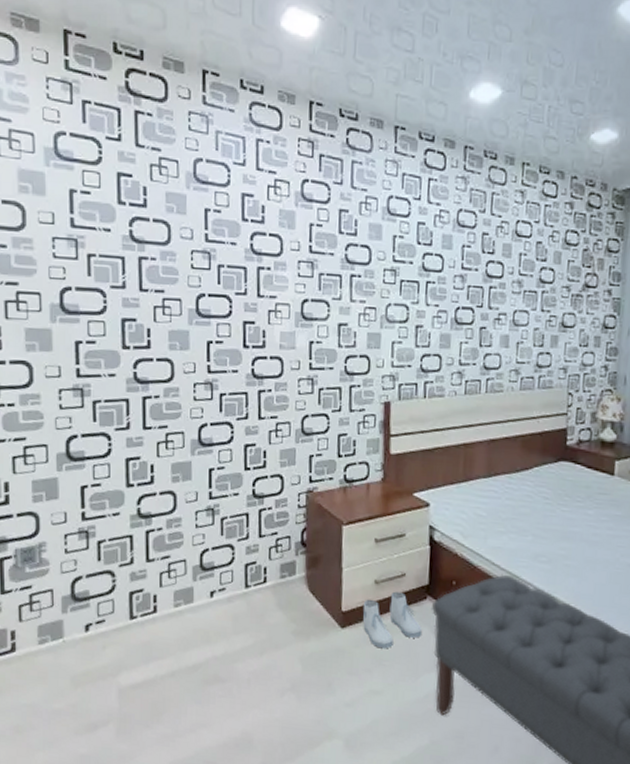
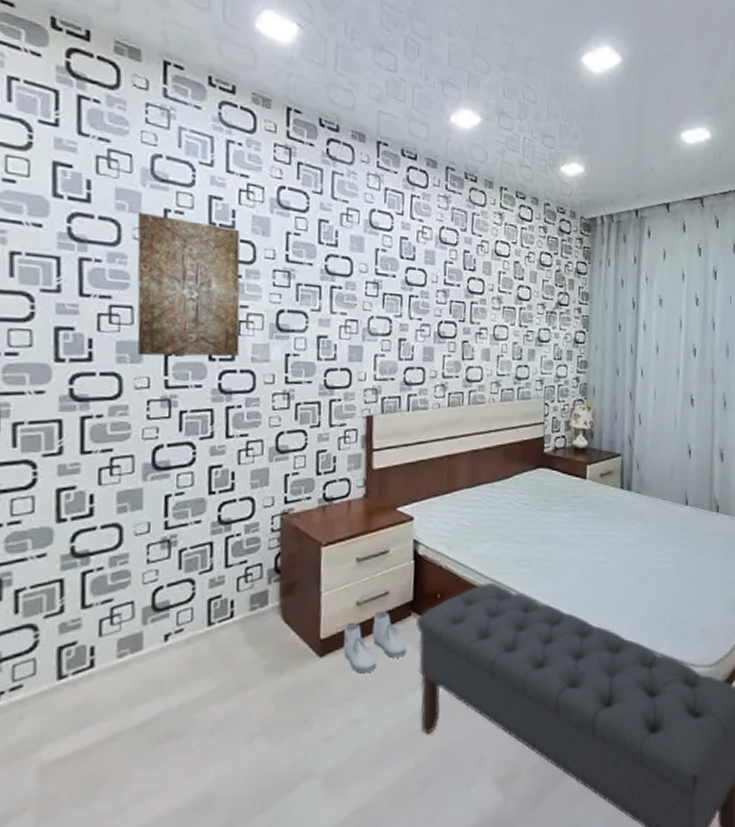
wall art: none [183,213,270,344] -> present [137,212,241,357]

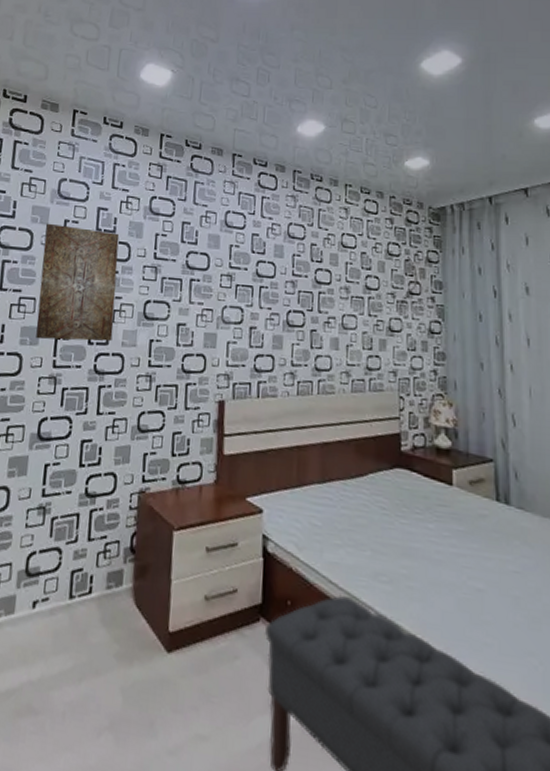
boots: present [343,611,407,674] -> none [191,610,255,682]

